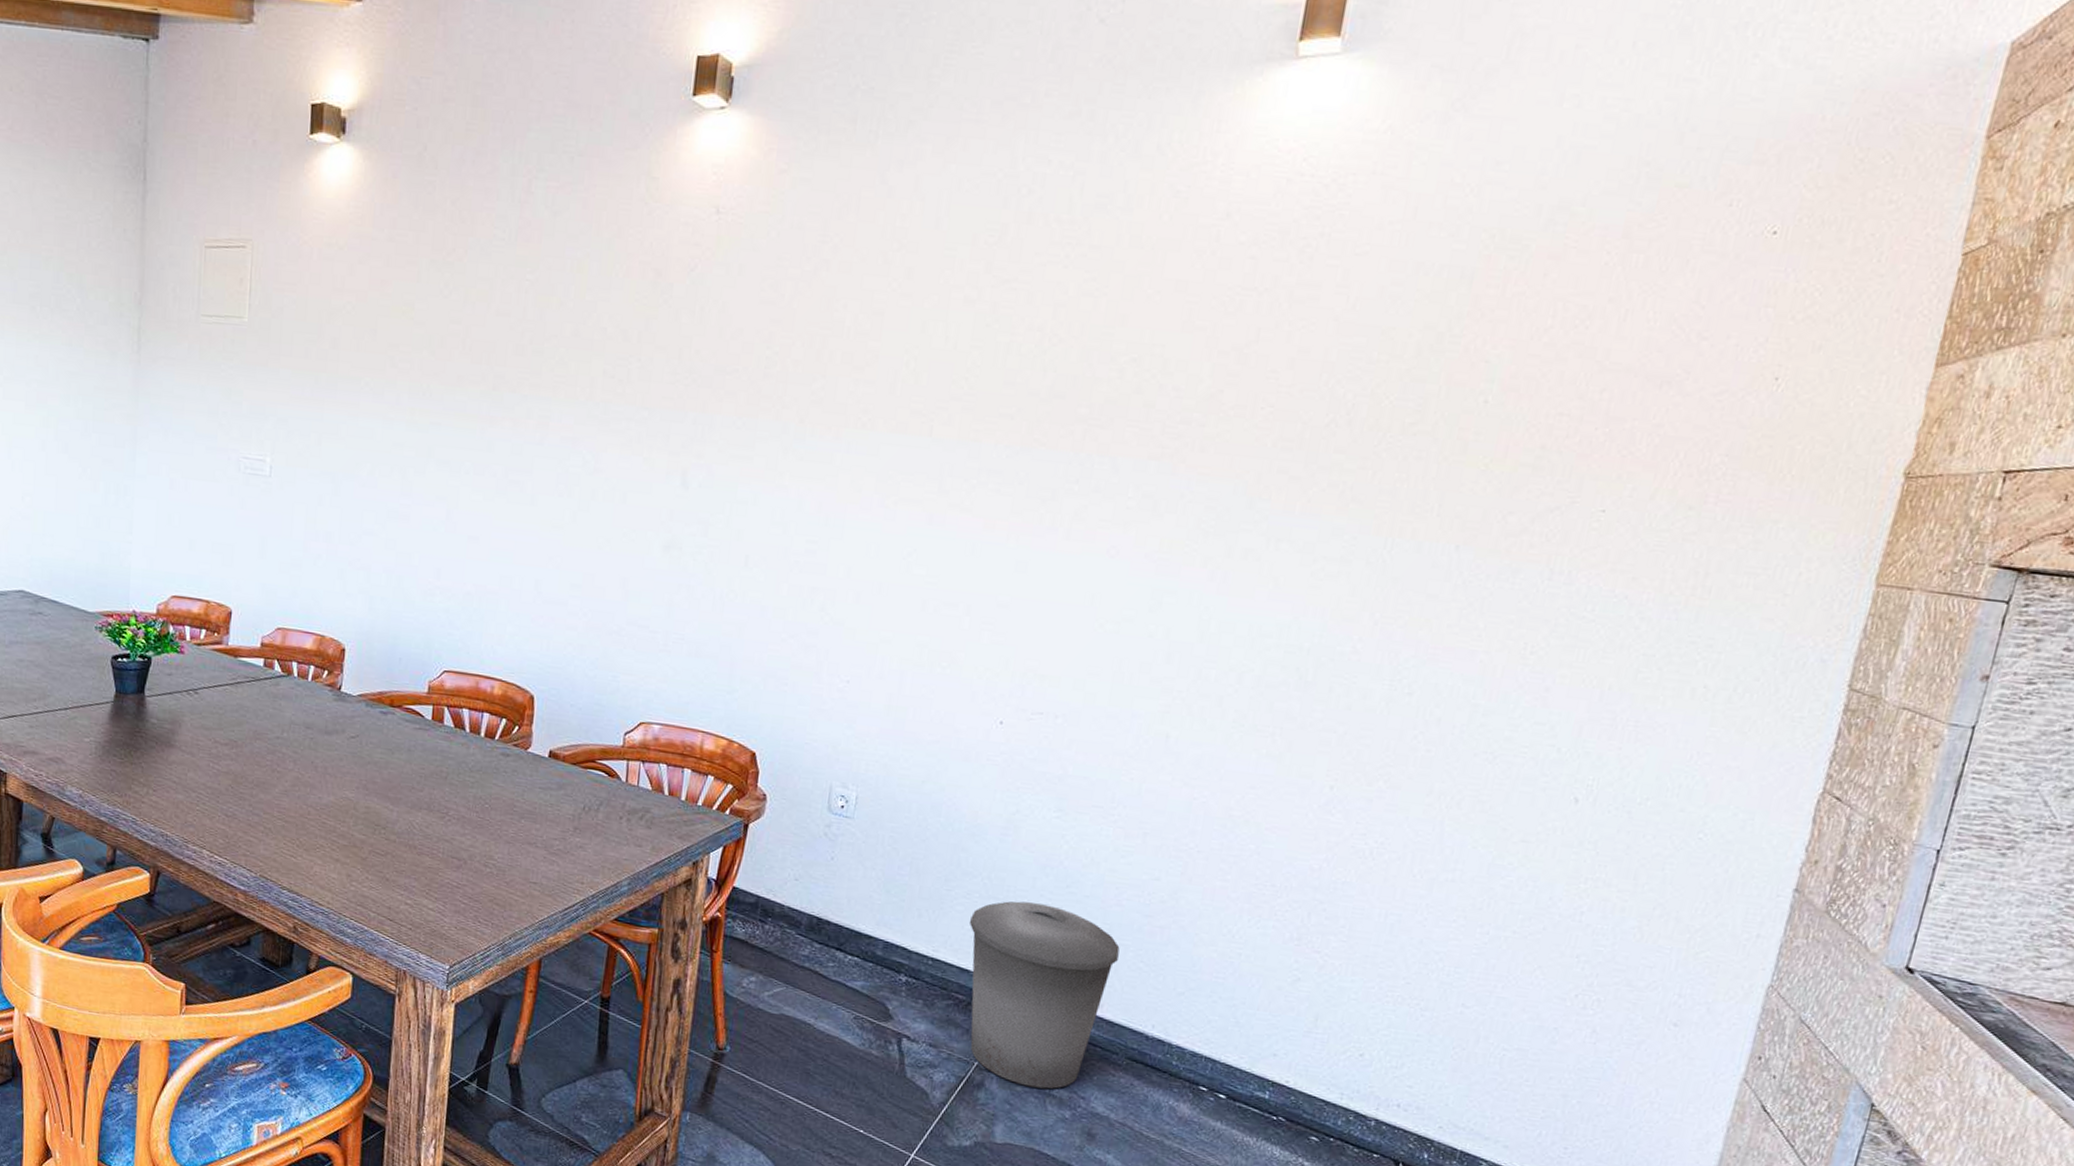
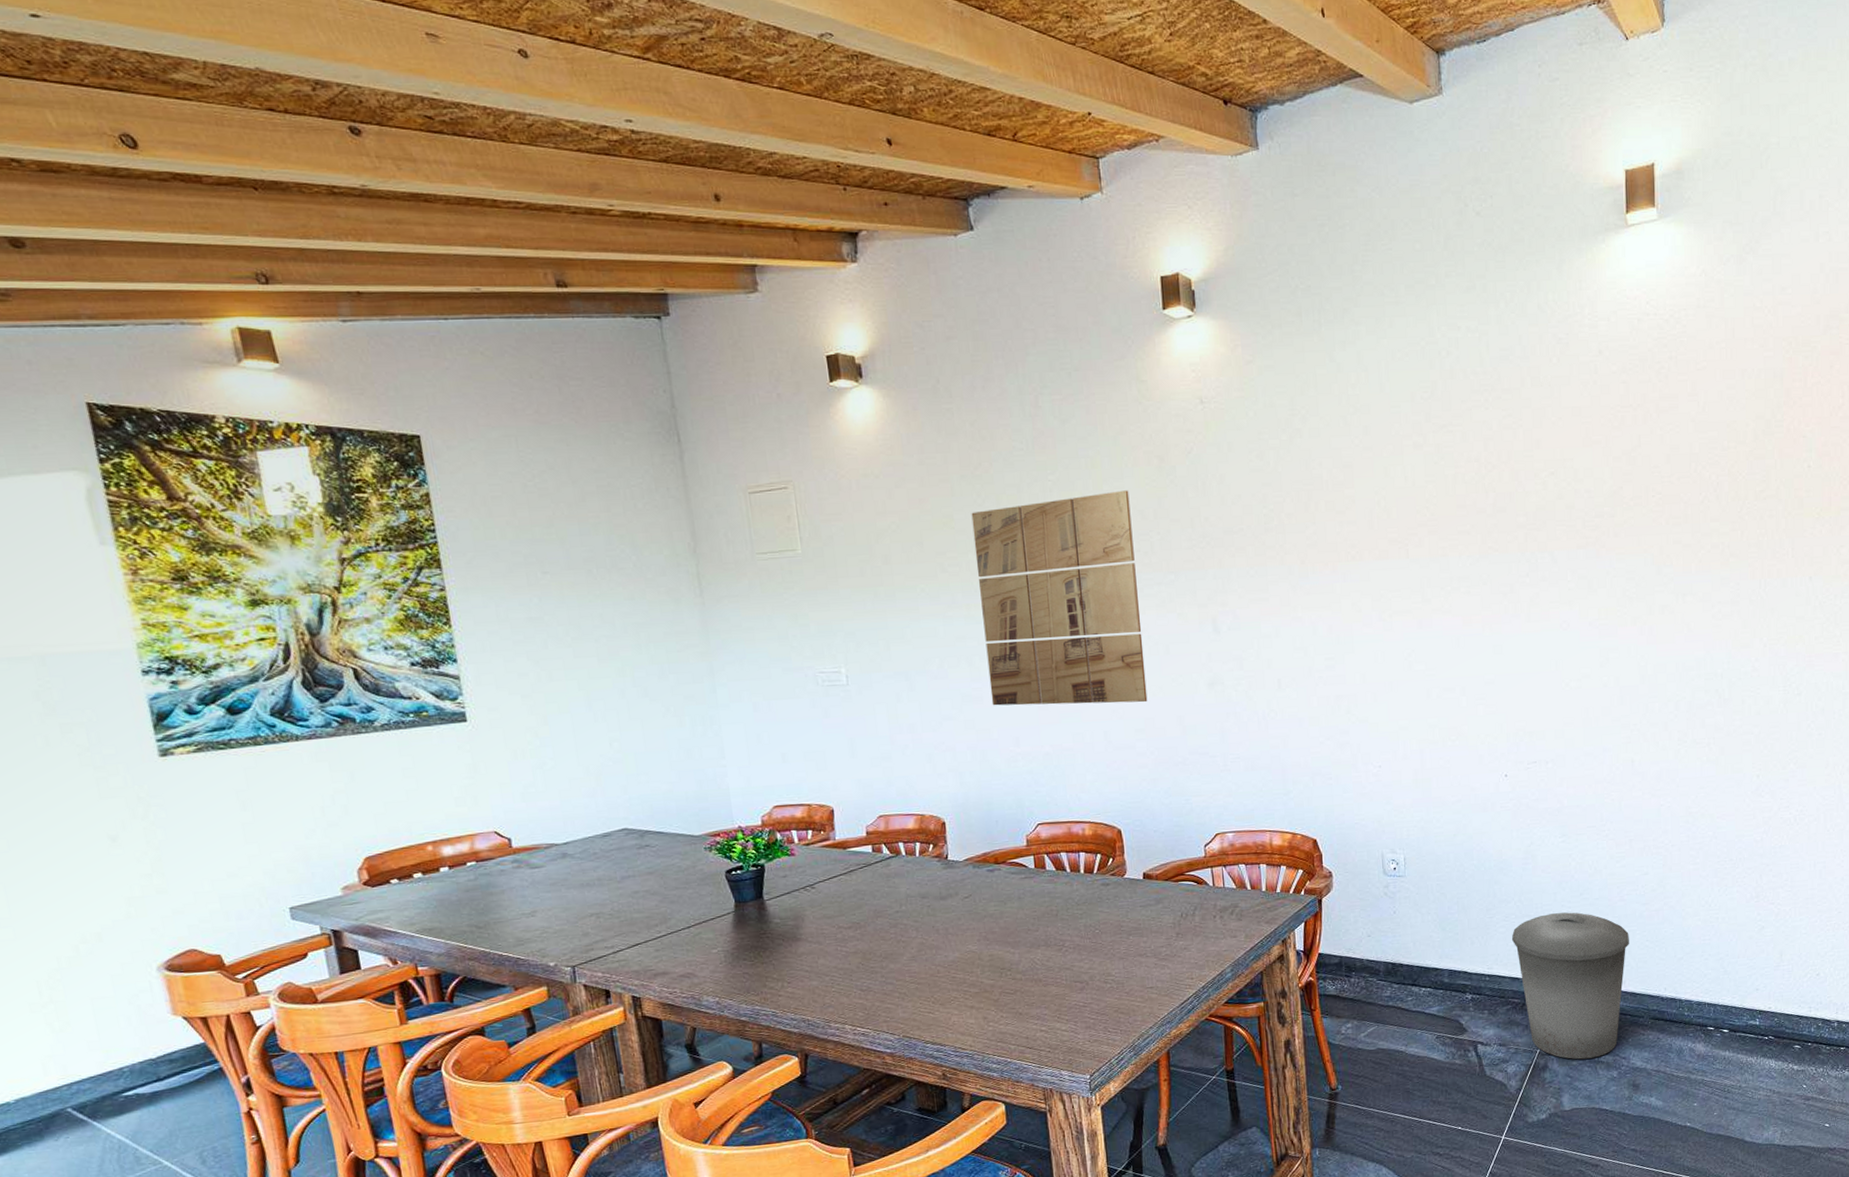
wall art: none [418,303,614,555] -> present [971,490,1148,706]

